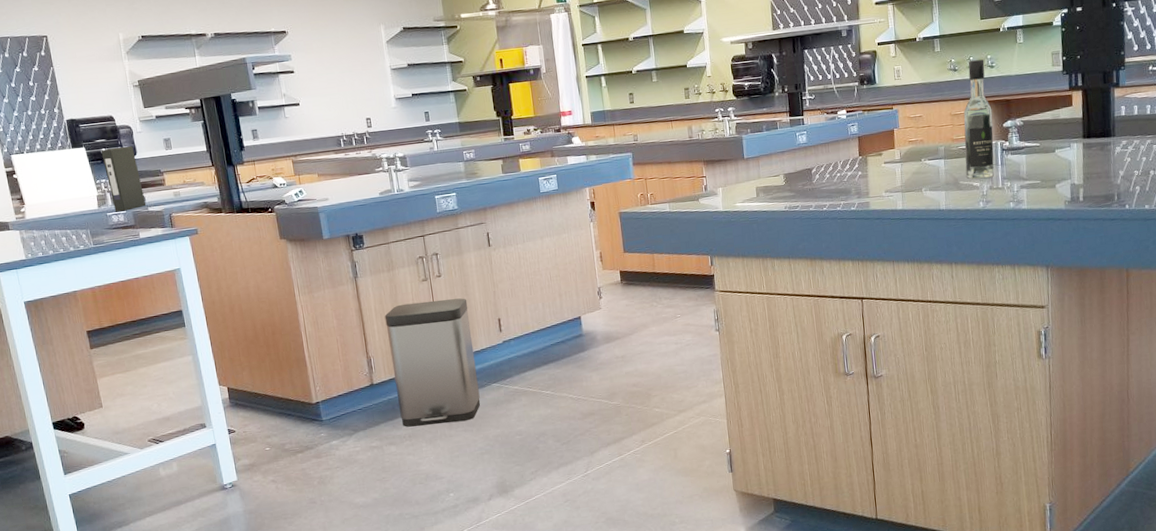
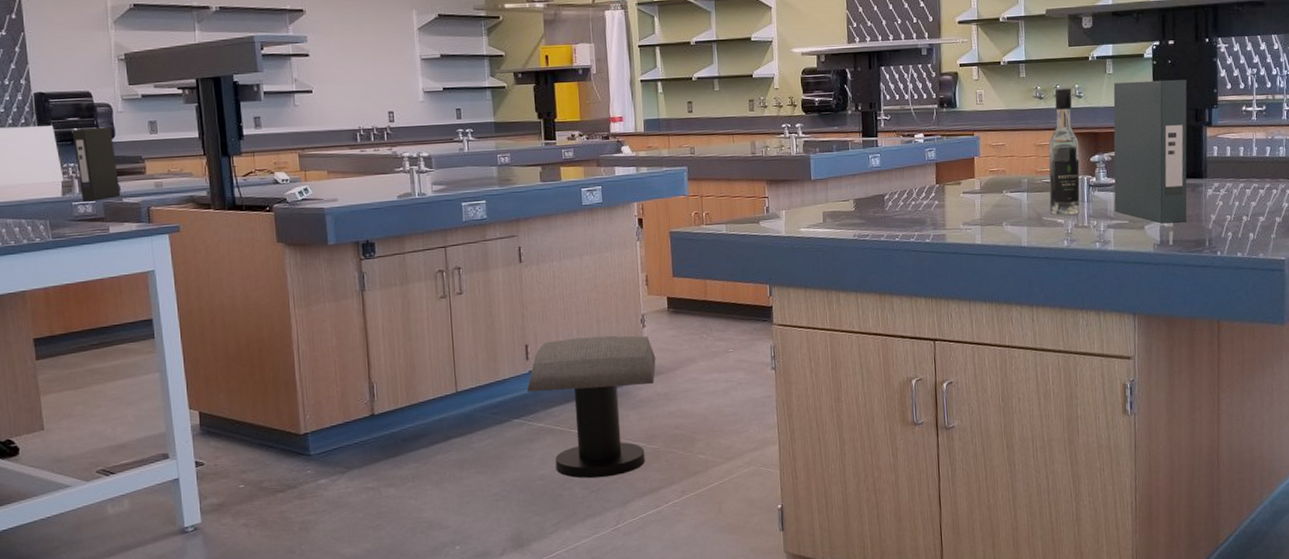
pedal bin: present [384,298,481,427] -> none [393,319,499,466]
stool: none [502,306,613,433] -> present [526,335,656,478]
binder: none [1024,44,1097,182] -> present [1113,80,1188,224]

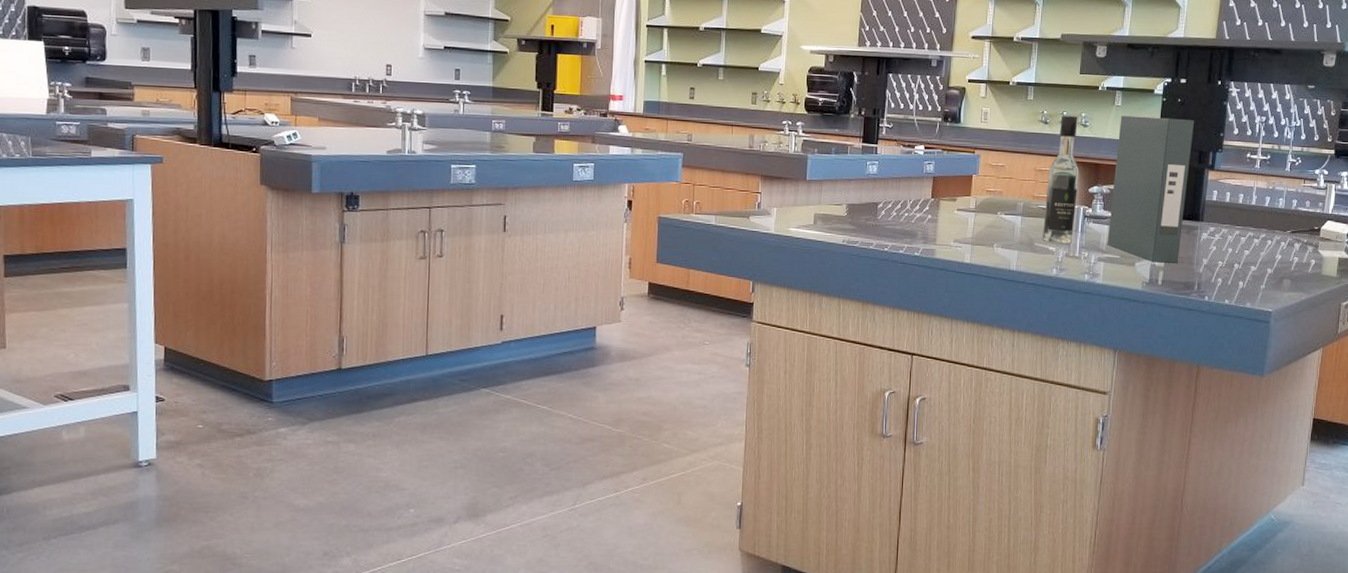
binder: present [72,126,121,202] -> none [62,48,107,123]
stool: present [526,335,656,478] -> none [497,313,631,456]

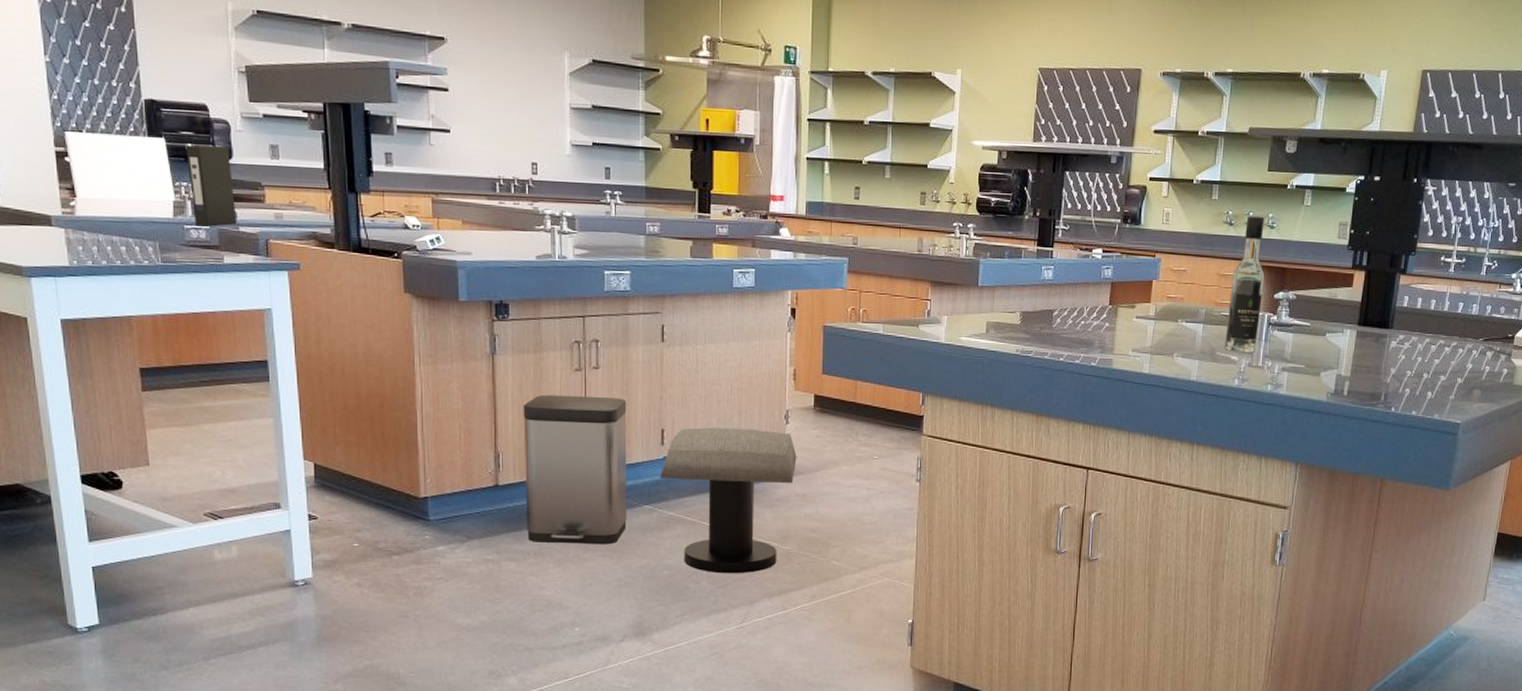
binder: none [62,48,107,123] -> present [185,145,238,227]
pedal bin: none [367,281,468,427] -> present [523,394,627,545]
stool: none [497,313,631,456] -> present [659,427,797,574]
binder: present [1107,115,1195,263] -> none [1291,216,1388,373]

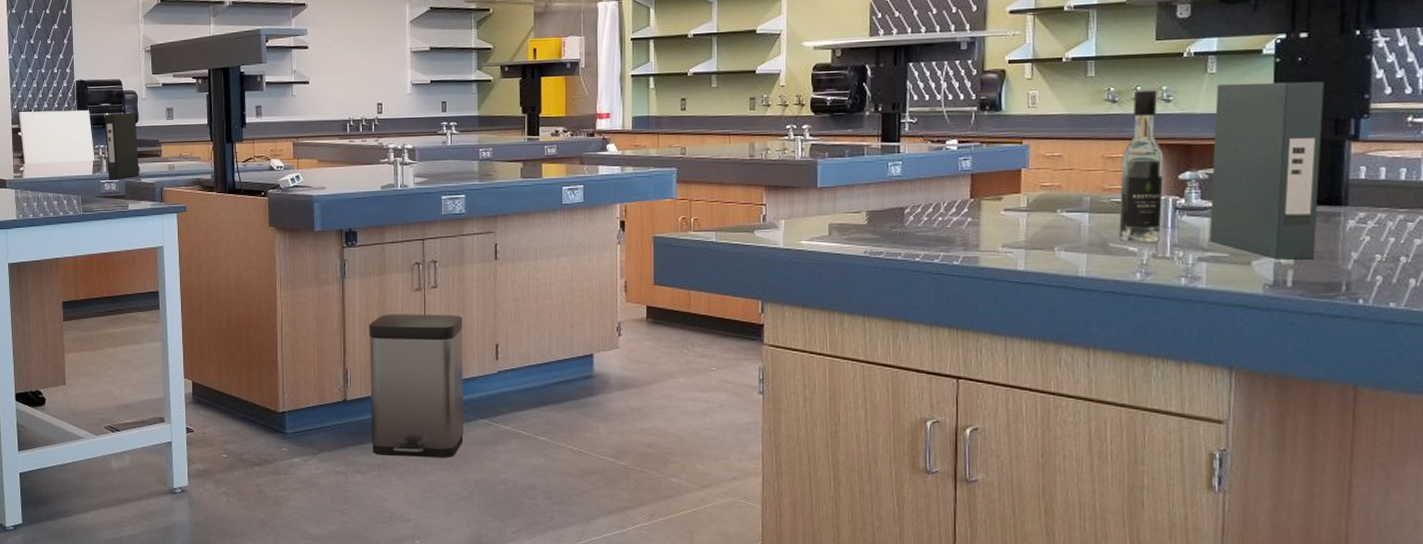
stool: present [659,427,797,574] -> none [494,341,631,490]
binder: none [1291,216,1388,373] -> present [1209,82,1325,260]

